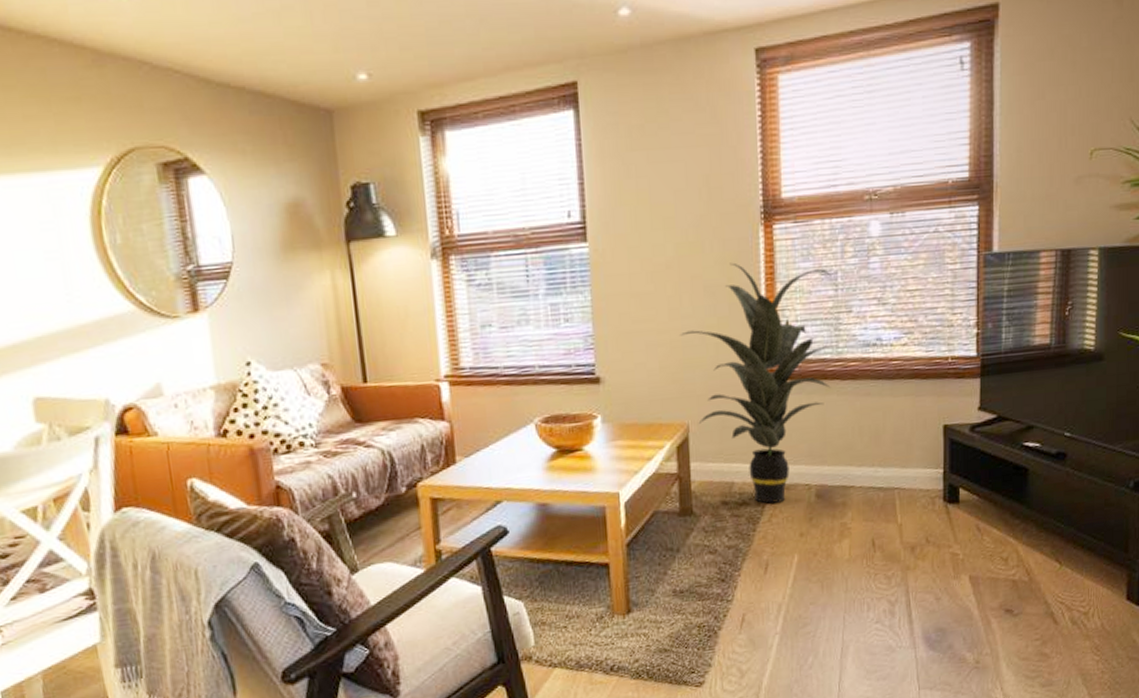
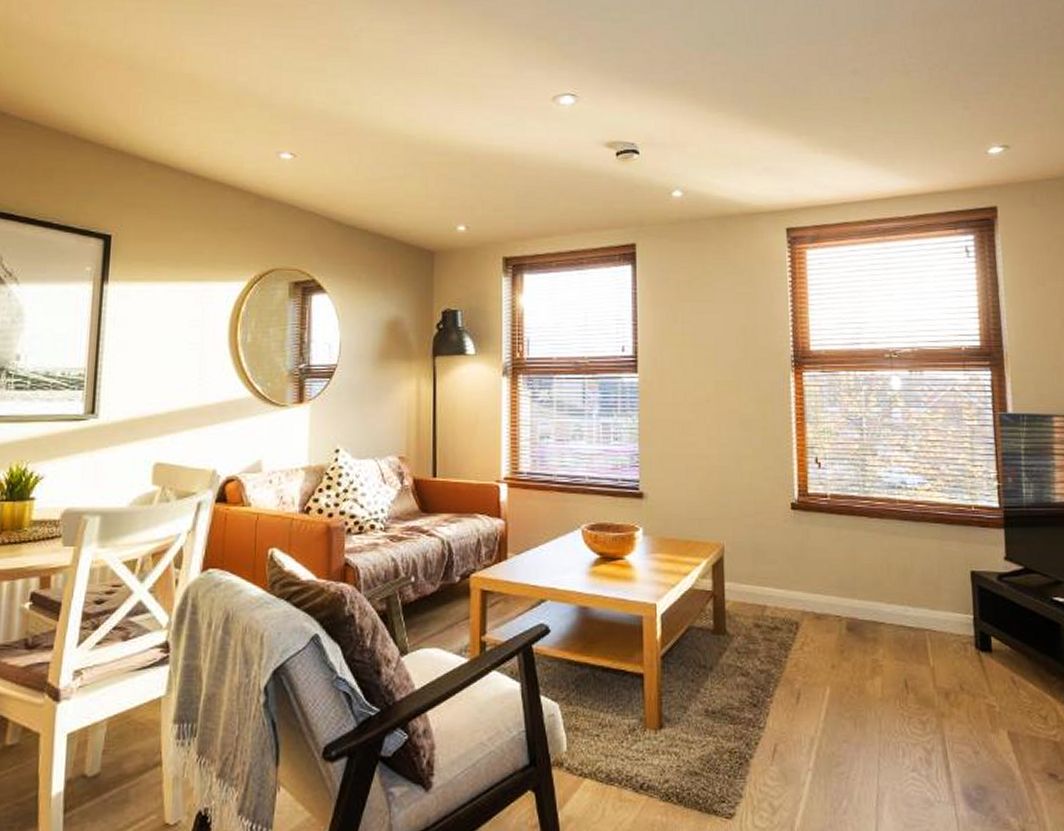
indoor plant: present [680,262,832,504] -> none [717,401,859,631]

